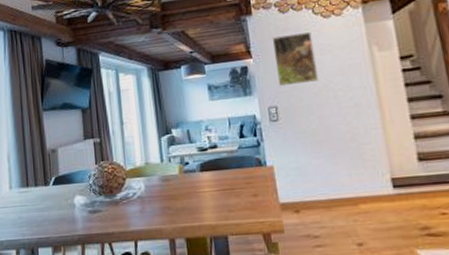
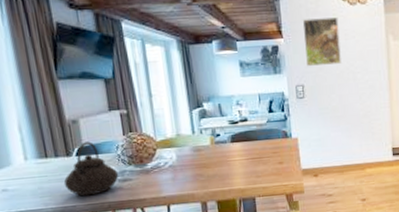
teapot: none [40,171,90,228] -> present [63,141,119,197]

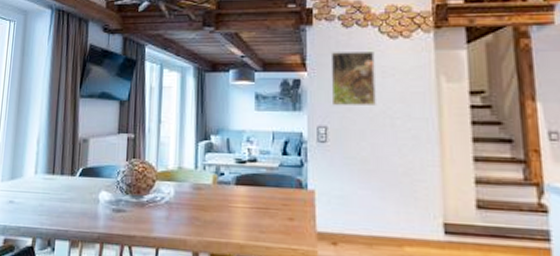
teapot: present [63,141,119,197] -> none [62,163,114,222]

